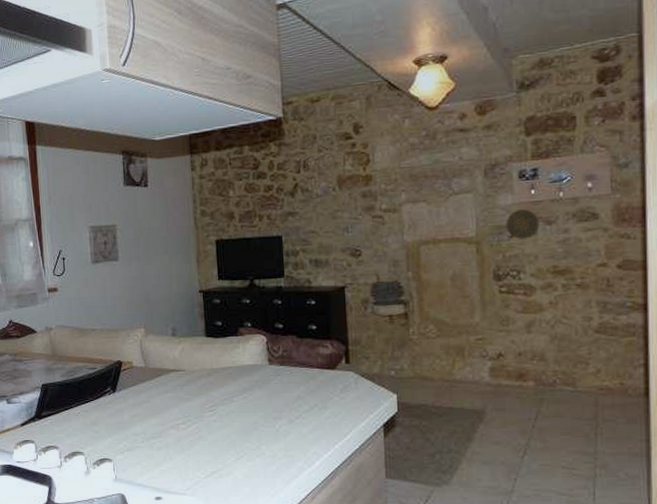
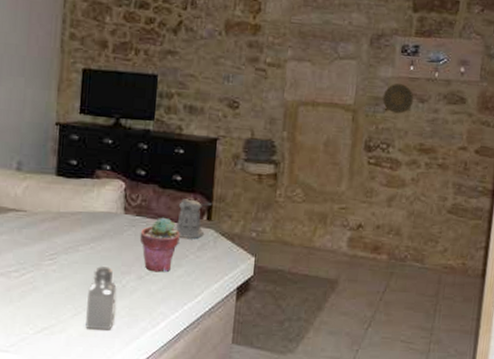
saltshaker: none [247,413,273,471] -> present [85,265,117,330]
potted succulent: none [285,364,323,416] -> present [139,217,180,272]
pepper shaker: none [316,345,349,382] -> present [174,199,213,238]

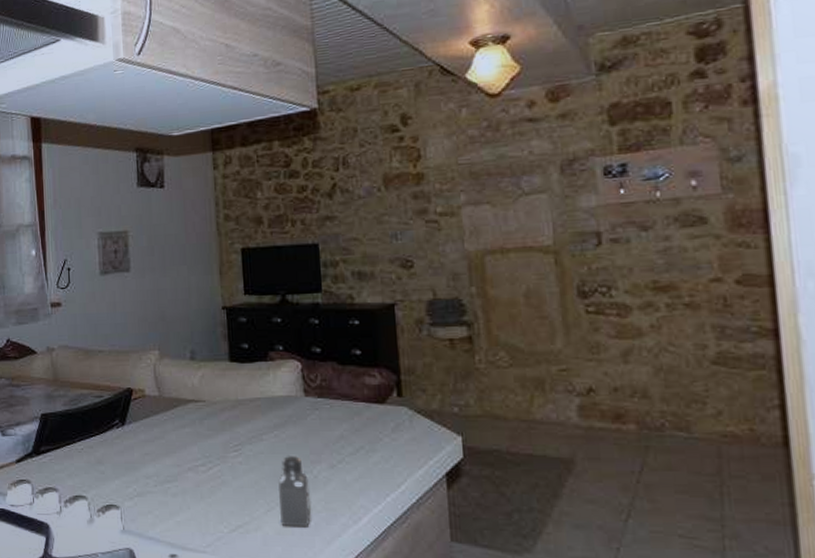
potted succulent: present [139,217,180,272] -> none [324,397,370,460]
pepper shaker: present [174,199,213,238] -> none [361,374,401,418]
decorative plate: present [382,83,414,114] -> none [590,212,633,249]

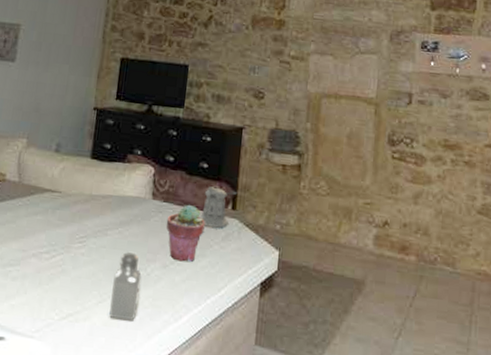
potted succulent: none [324,397,370,460] -> present [166,204,205,262]
pepper shaker: none [361,374,401,418] -> present [199,186,238,228]

